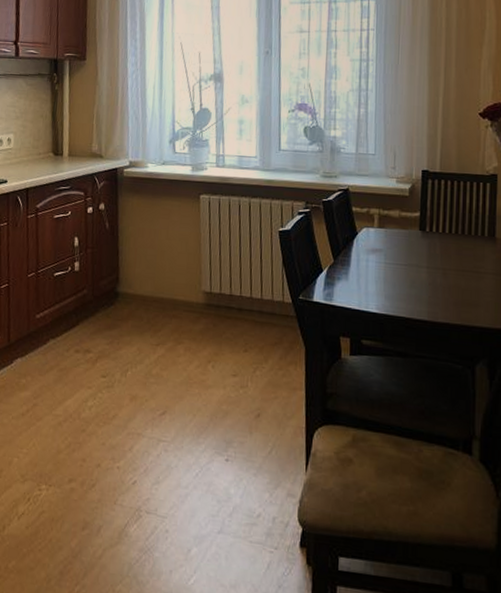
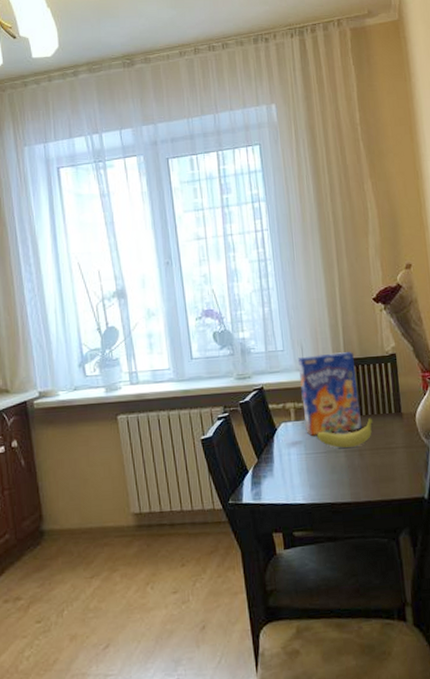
cereal box: none [388,163,451,248] -> present [297,352,362,436]
fruit: none [399,236,463,265] -> present [316,417,373,448]

